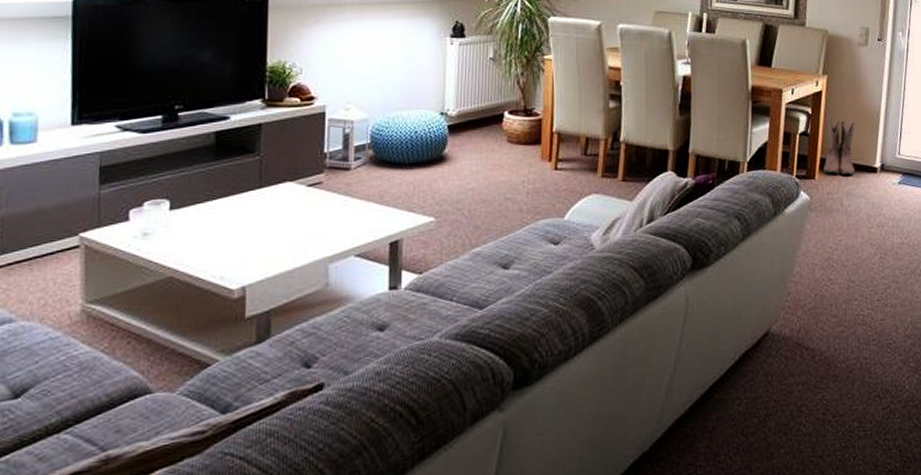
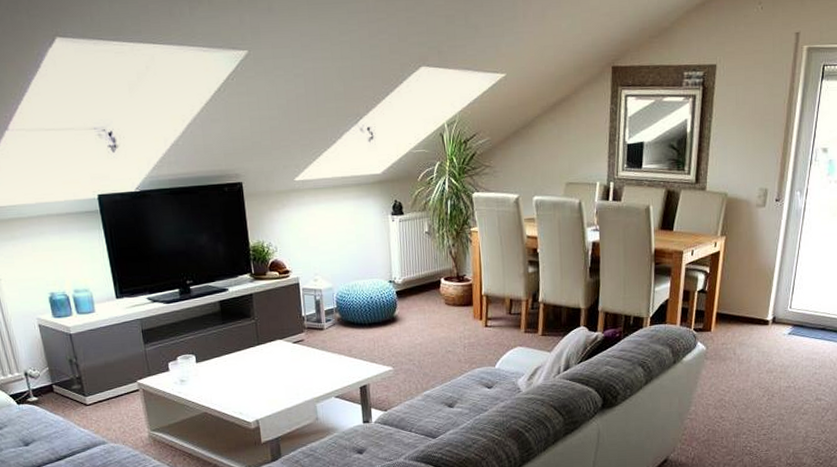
boots: present [824,119,856,175] -> none [719,277,750,327]

